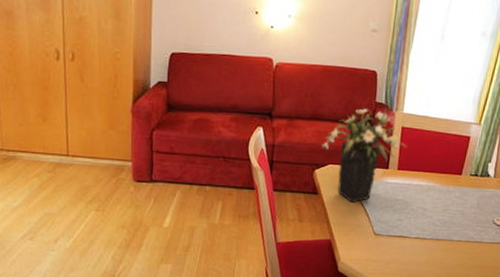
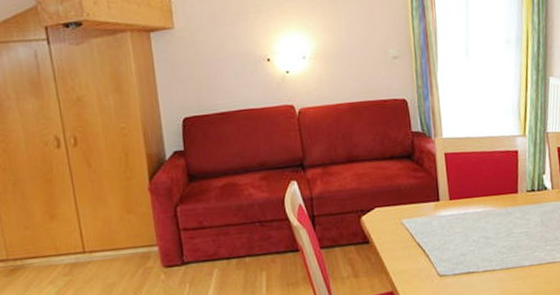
flower arrangement: present [321,108,408,203] -> none [363,136,455,245]

